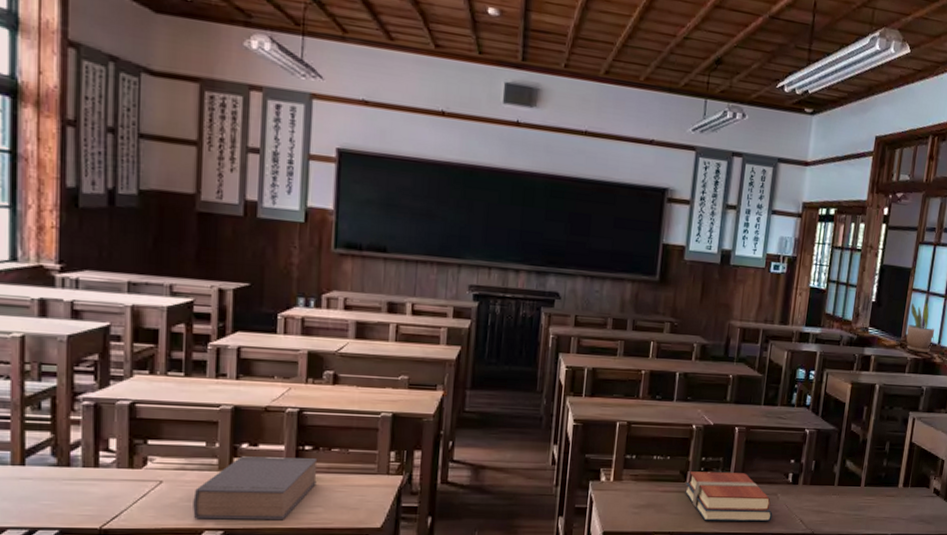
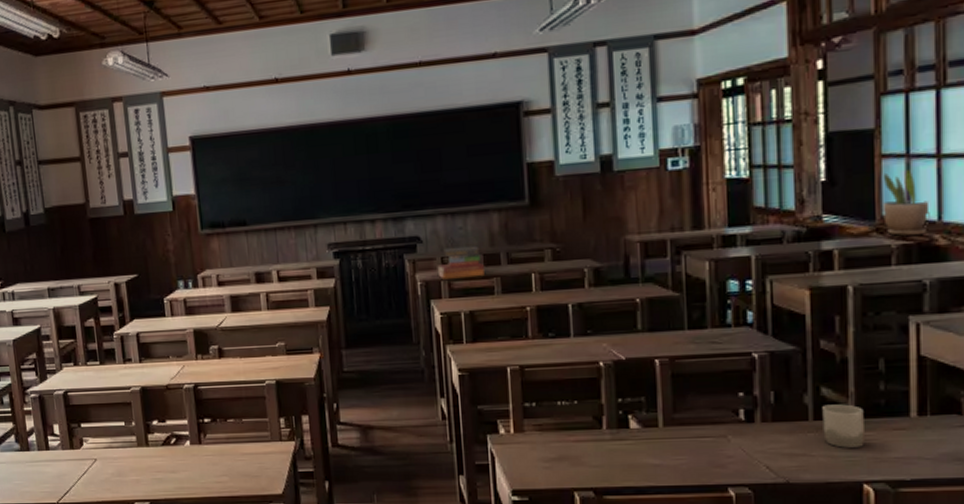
book: present [193,456,318,521] -> none [122,430,219,492]
books: none [570,307,613,338] -> present [437,245,484,279]
books: present [685,471,773,522] -> none [603,413,725,473]
cup: none [842,474,871,508] -> present [822,404,866,448]

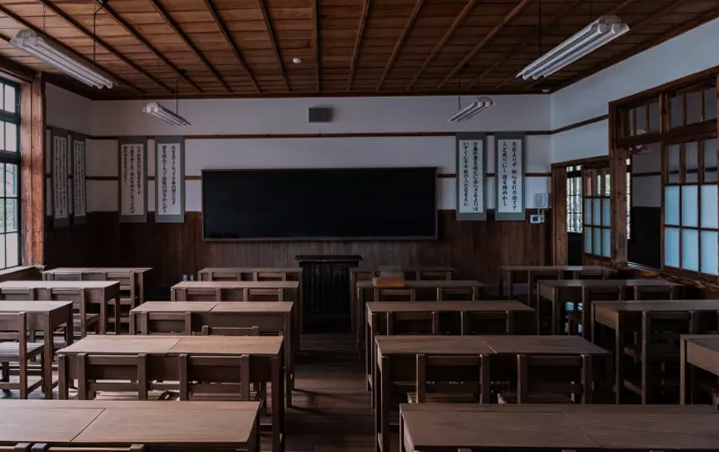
cup: present [822,404,866,448] -> none [625,393,652,424]
potted plant: present [883,170,930,236] -> none [665,237,694,280]

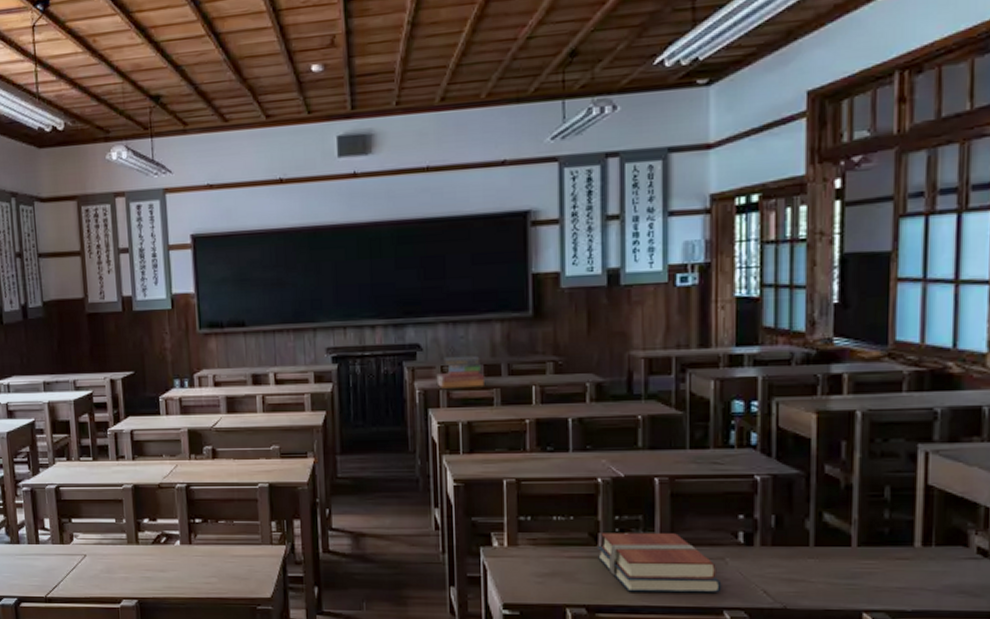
books: none [480,394,561,437] -> present [598,533,722,593]

